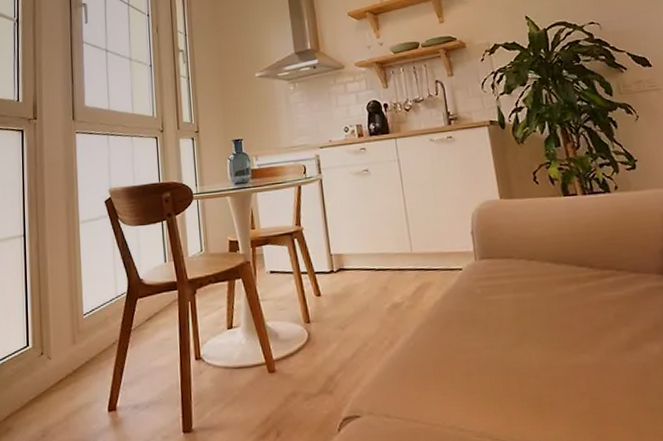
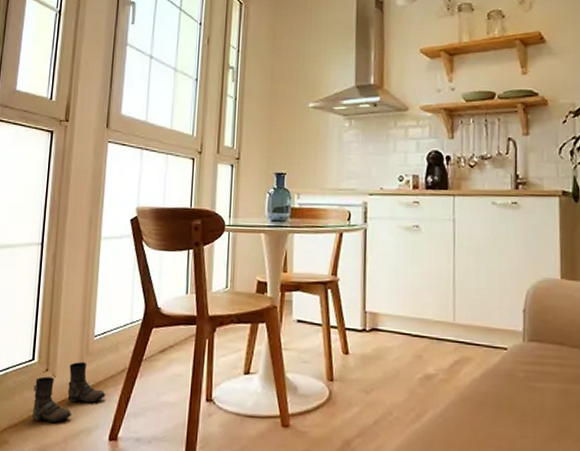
boots: none [31,340,101,404] -> present [32,361,106,423]

